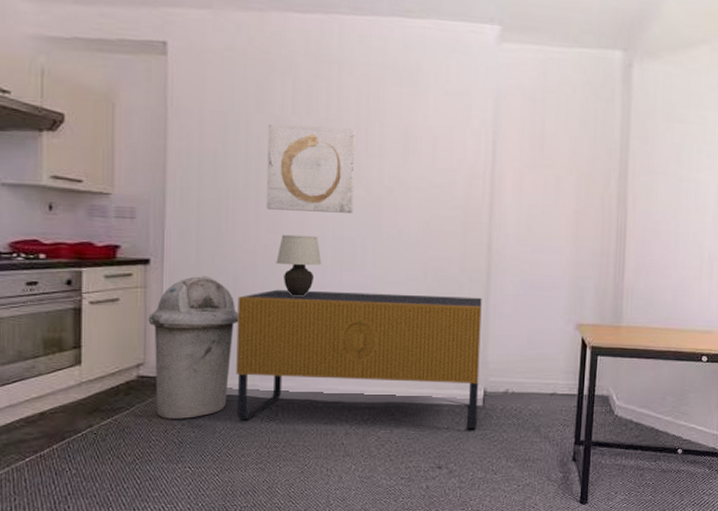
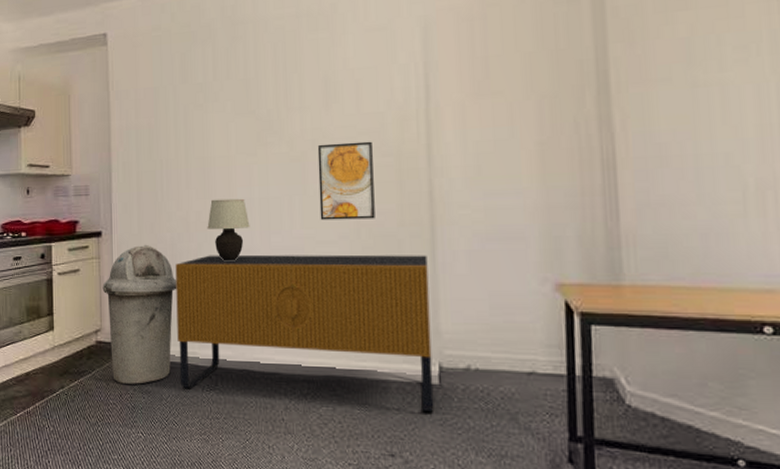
wall art: present [266,123,356,213] -> none [193,85,278,176]
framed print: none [391,192,444,264] -> present [317,141,375,220]

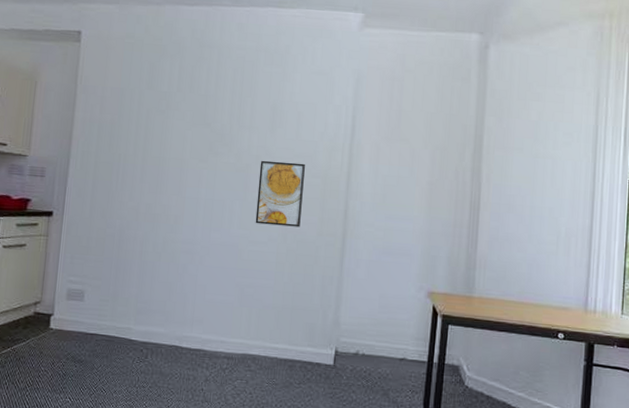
trash can: present [102,244,177,384] -> none [47,227,121,354]
sideboard: present [175,254,434,412] -> none [112,243,337,387]
table lamp: present [207,198,250,261] -> none [155,195,194,251]

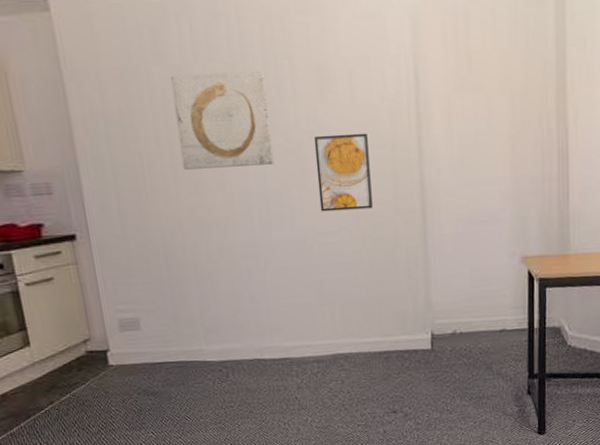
wall art: none [150,99,231,178] -> present [170,71,275,170]

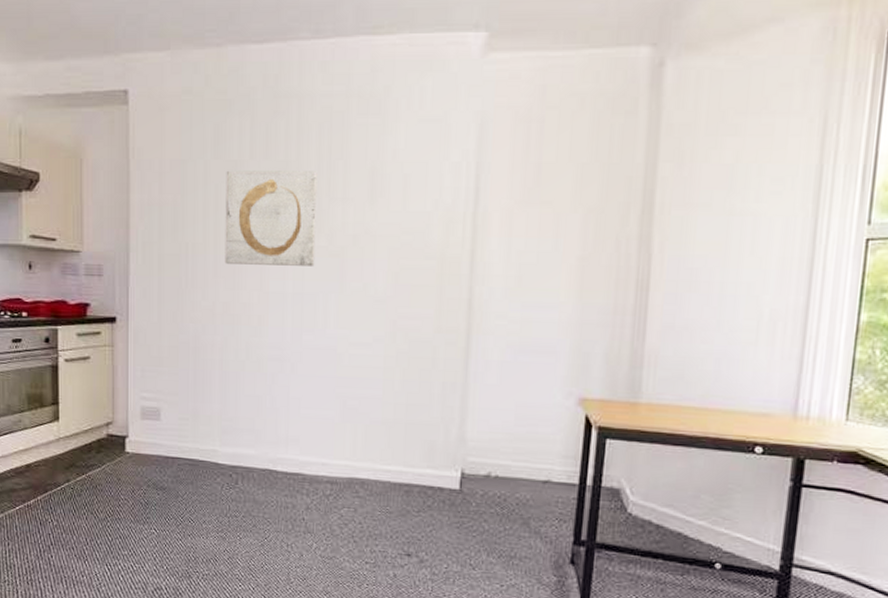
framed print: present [313,133,373,212] -> none [356,240,416,323]

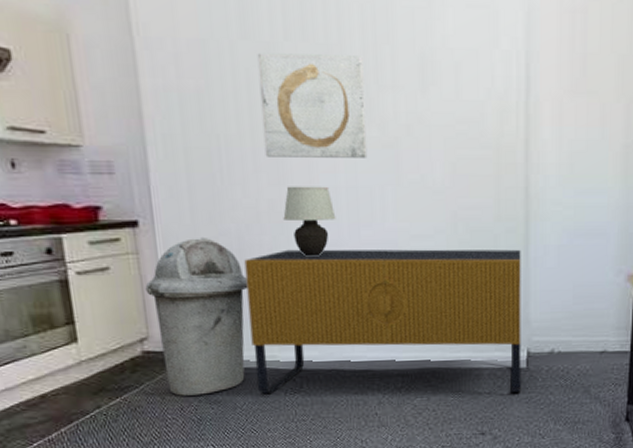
trash can: none [115,334,199,481] -> present [145,236,248,396]
sideboard: none [197,350,460,515] -> present [244,249,521,395]
table lamp: none [235,291,282,358] -> present [283,186,336,257]

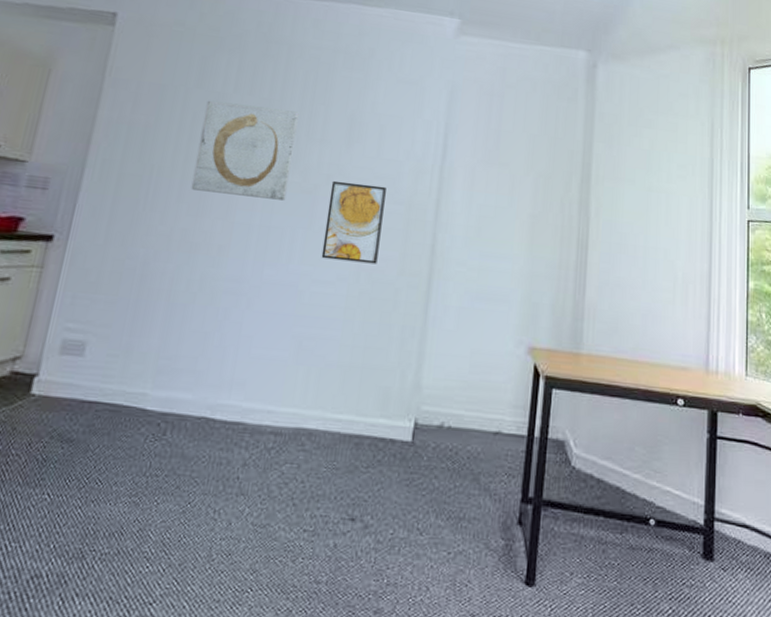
trash can: present [145,236,248,396] -> none [23,258,141,430]
sideboard: present [244,249,521,395] -> none [117,280,421,471]
table lamp: present [283,186,336,257] -> none [192,218,244,290]
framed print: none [412,130,472,213] -> present [321,180,386,264]

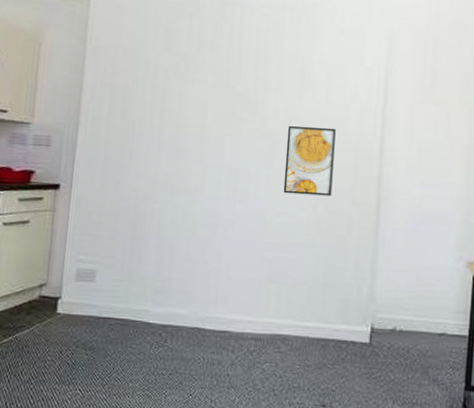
wall art: present [191,100,299,201] -> none [168,60,255,145]

